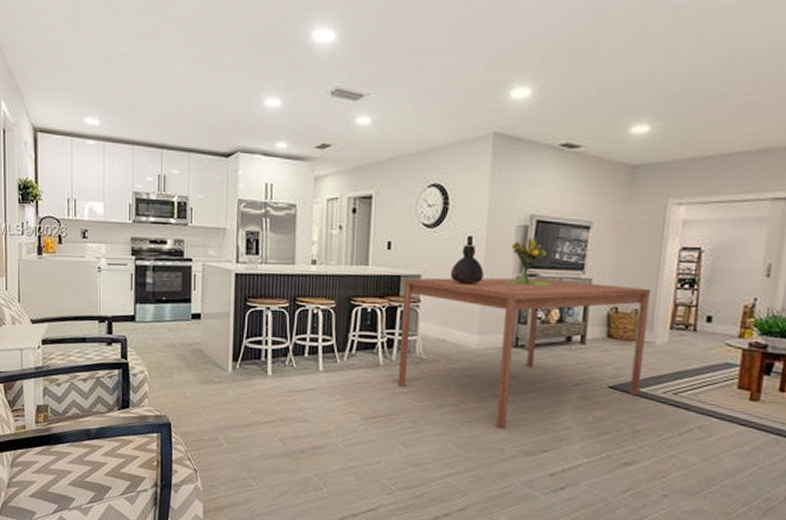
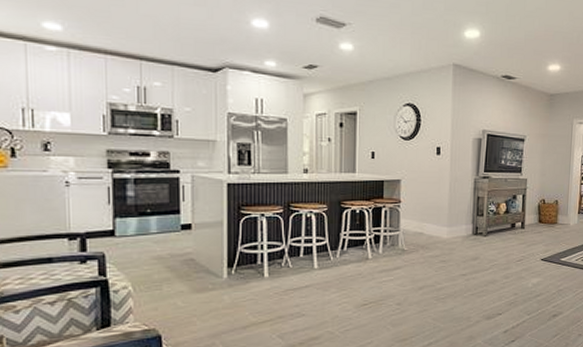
dining table: present [398,277,650,430] -> none [384,179,565,302]
vessel: present [450,245,484,285] -> none [424,154,450,187]
bouquet: present [503,236,551,286] -> none [465,147,499,186]

